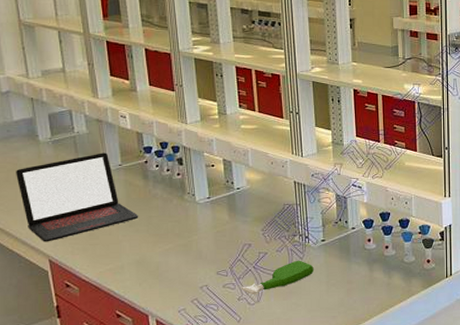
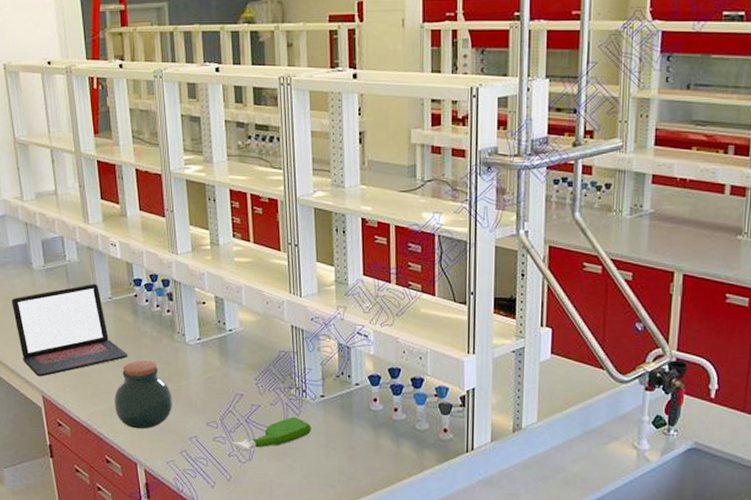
jar: none [124,220,183,283] -> present [114,360,172,429]

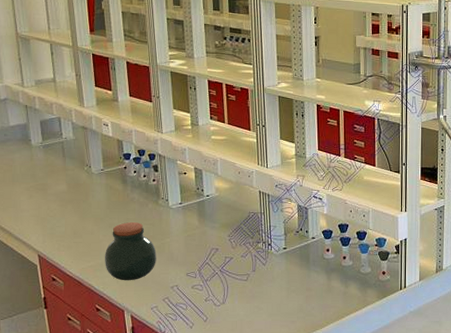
laptop: present [12,284,128,377] -> none [11,158,118,239]
spray bottle: present [231,417,311,453] -> none [208,266,275,297]

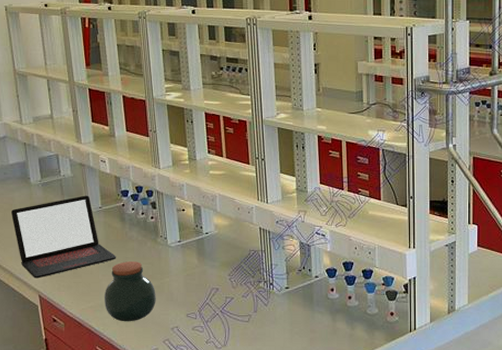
laptop: none [11,158,118,239] -> present [11,195,117,279]

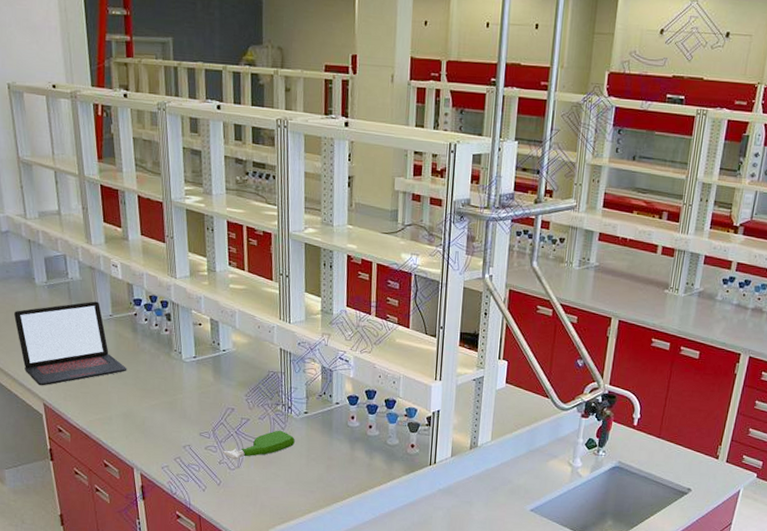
jar: present [104,261,156,322] -> none [112,374,168,437]
spray bottle: none [209,306,278,339] -> present [222,430,295,461]

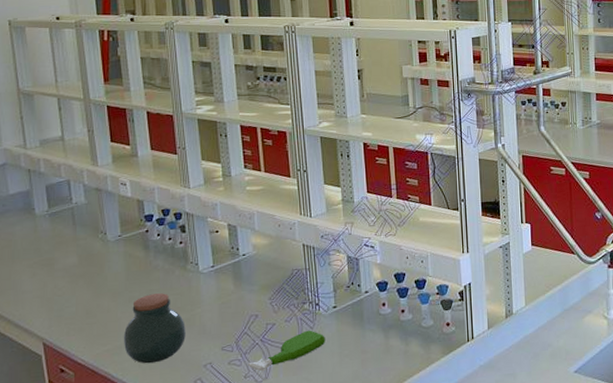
laptop: present [14,301,127,386] -> none [10,223,139,324]
jar: none [112,374,168,437] -> present [123,293,186,364]

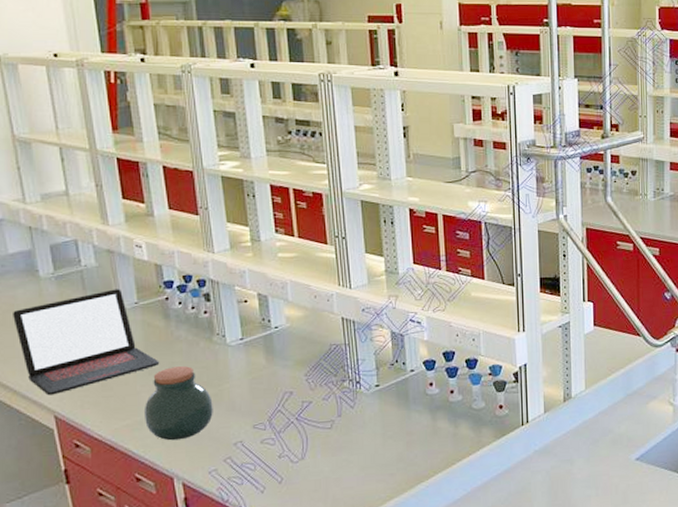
laptop: none [10,223,139,324] -> present [13,289,160,396]
spray bottle: present [247,330,325,372] -> none [282,409,367,452]

